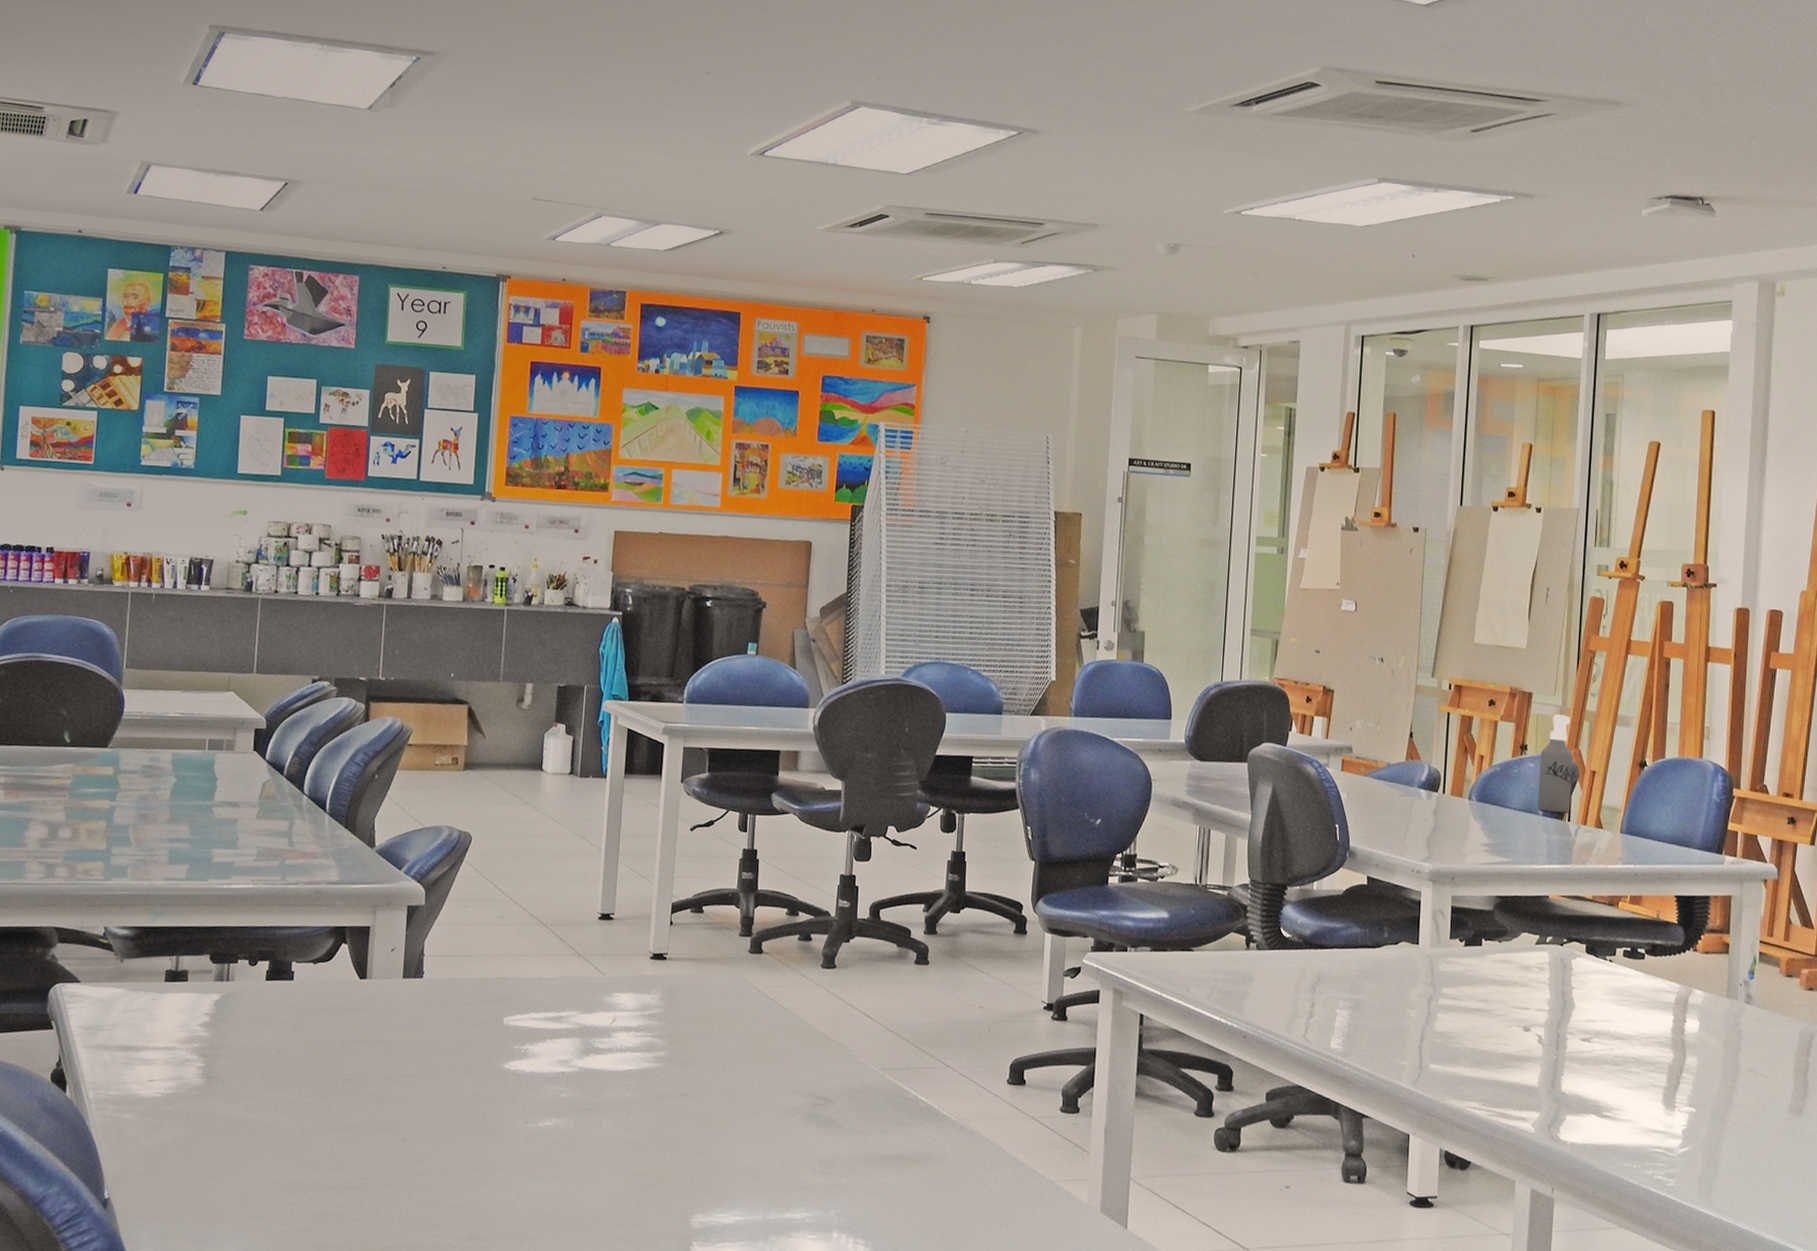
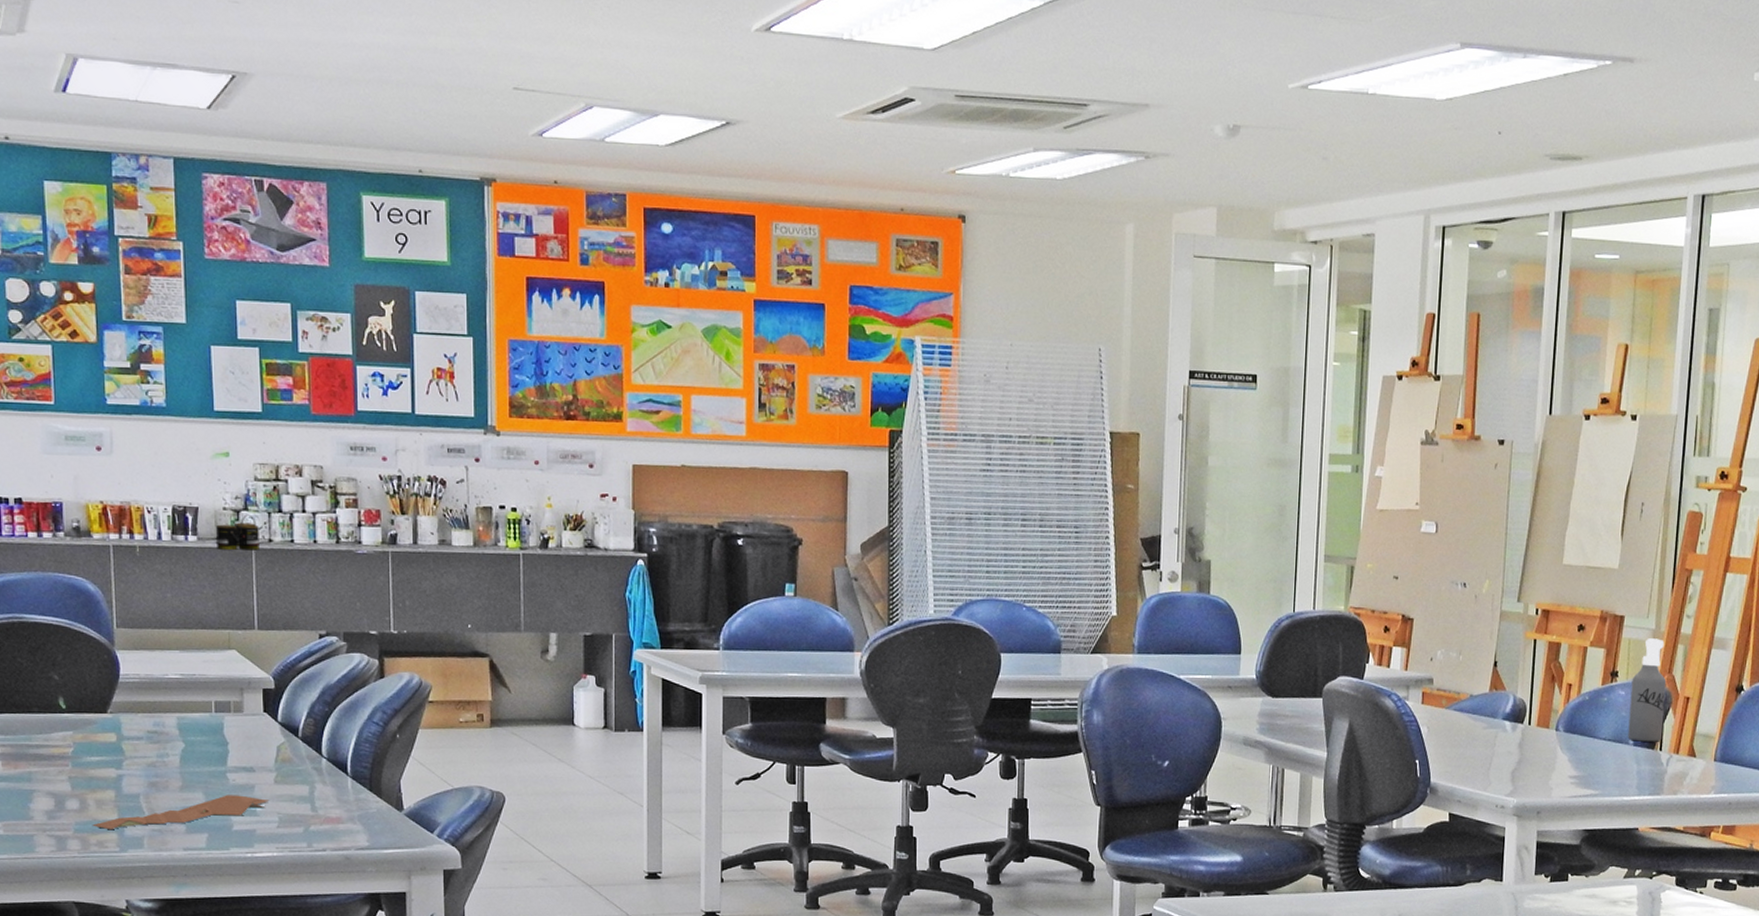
papers: none [81,828,251,859] -> present [92,795,270,830]
paint can: none [226,567,267,601] -> present [216,514,260,552]

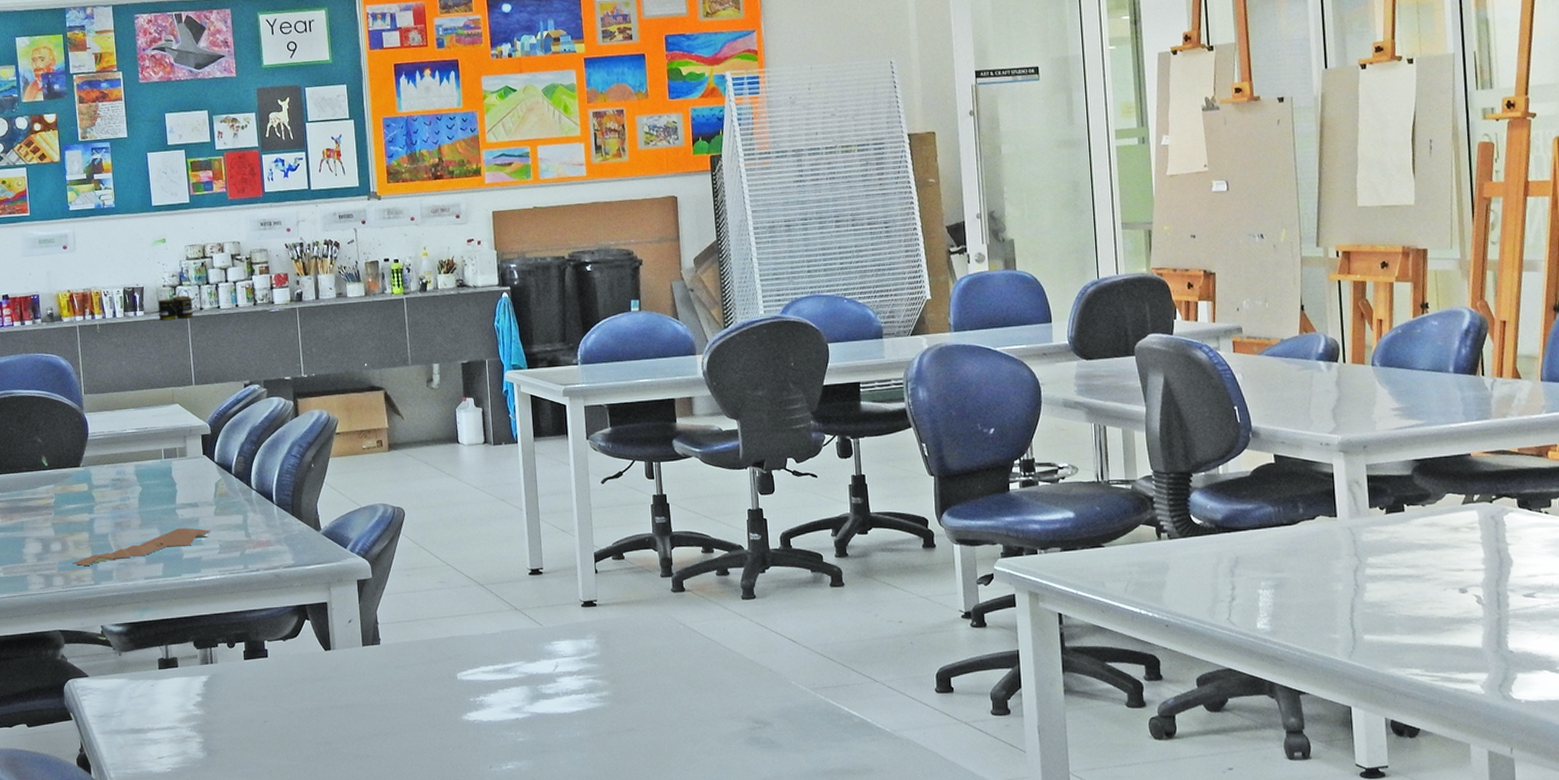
spray bottle: present [1627,638,1667,742] -> none [1443,267,1483,369]

